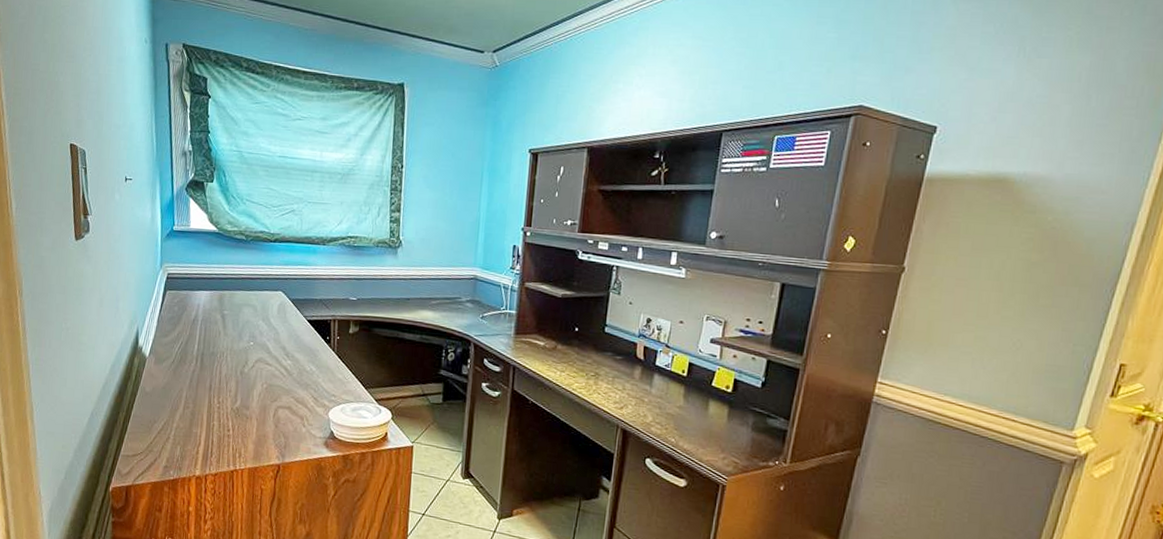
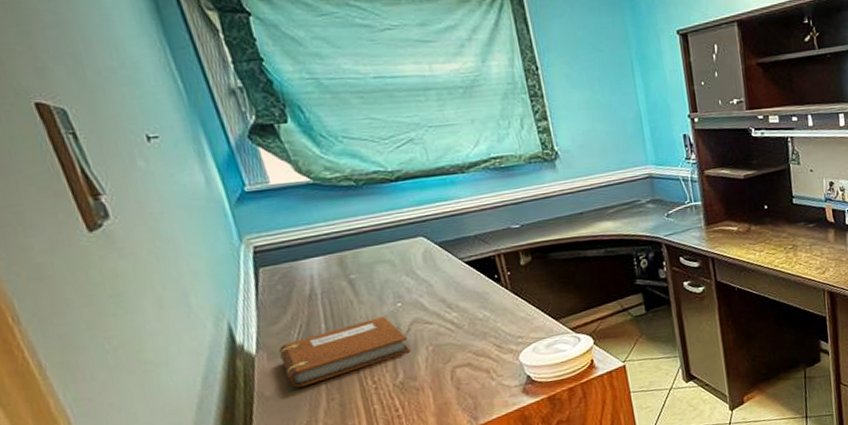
notebook: none [163,350,250,391] -> present [279,317,411,388]

